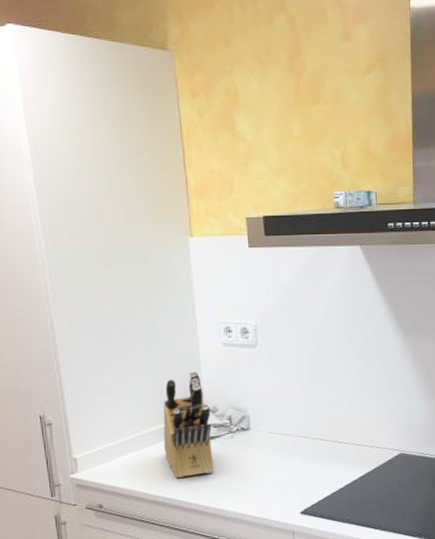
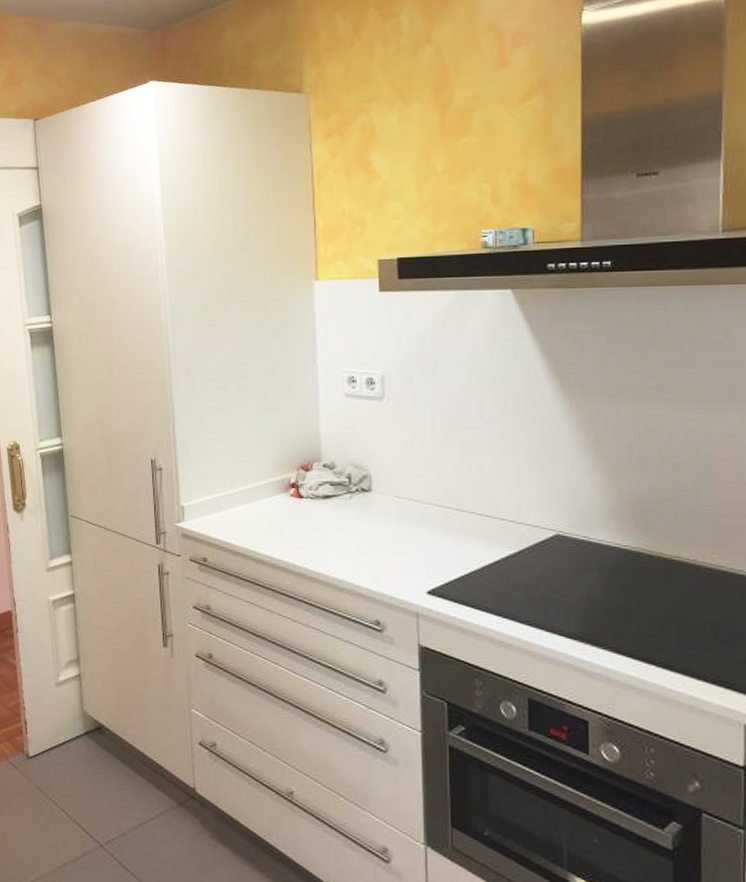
knife block: present [163,370,214,478] -> none [274,422,328,537]

